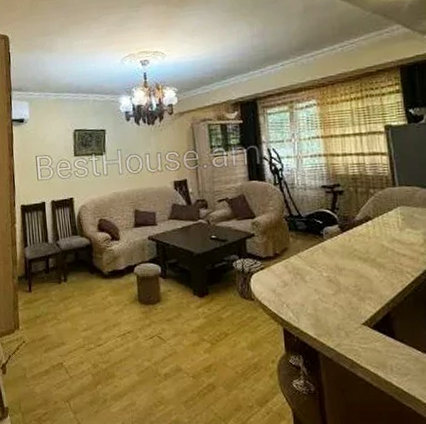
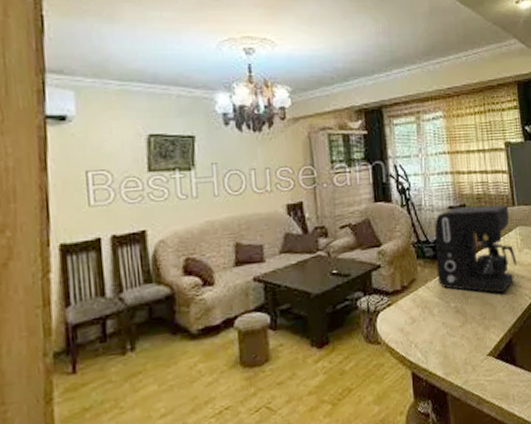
coffee maker: none [307,185,397,269] -> present [435,205,517,293]

